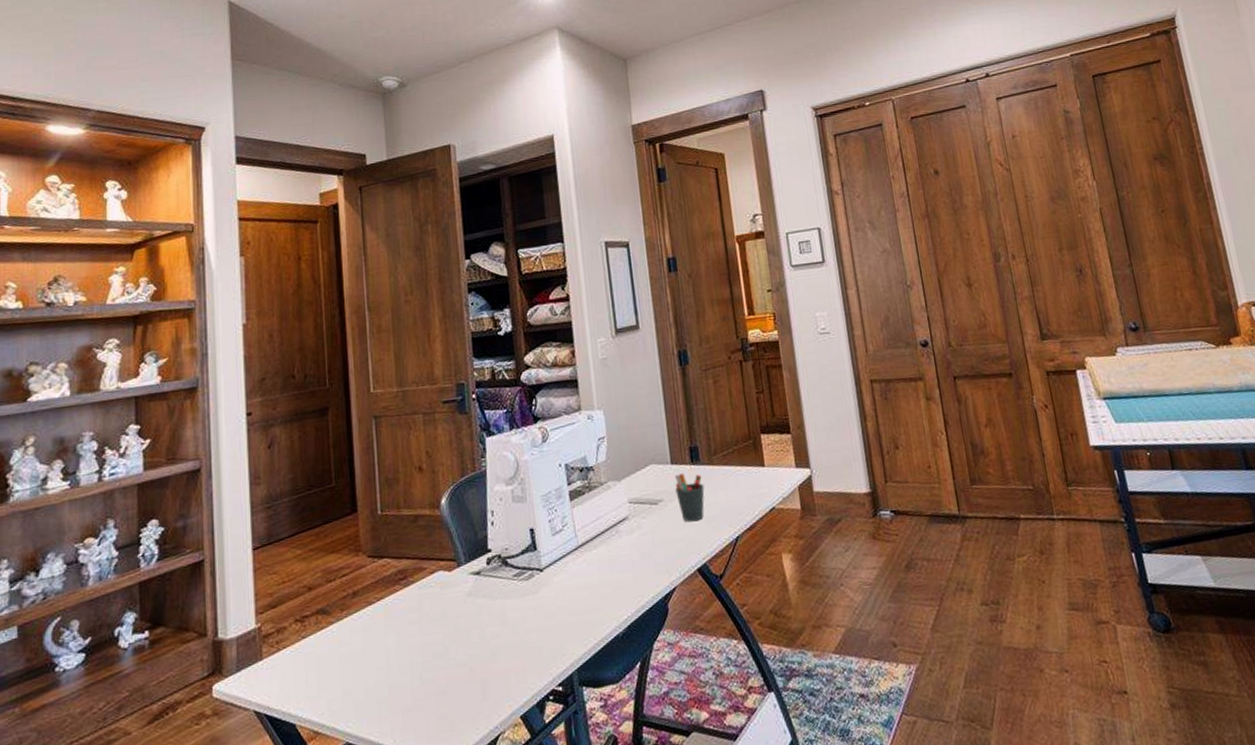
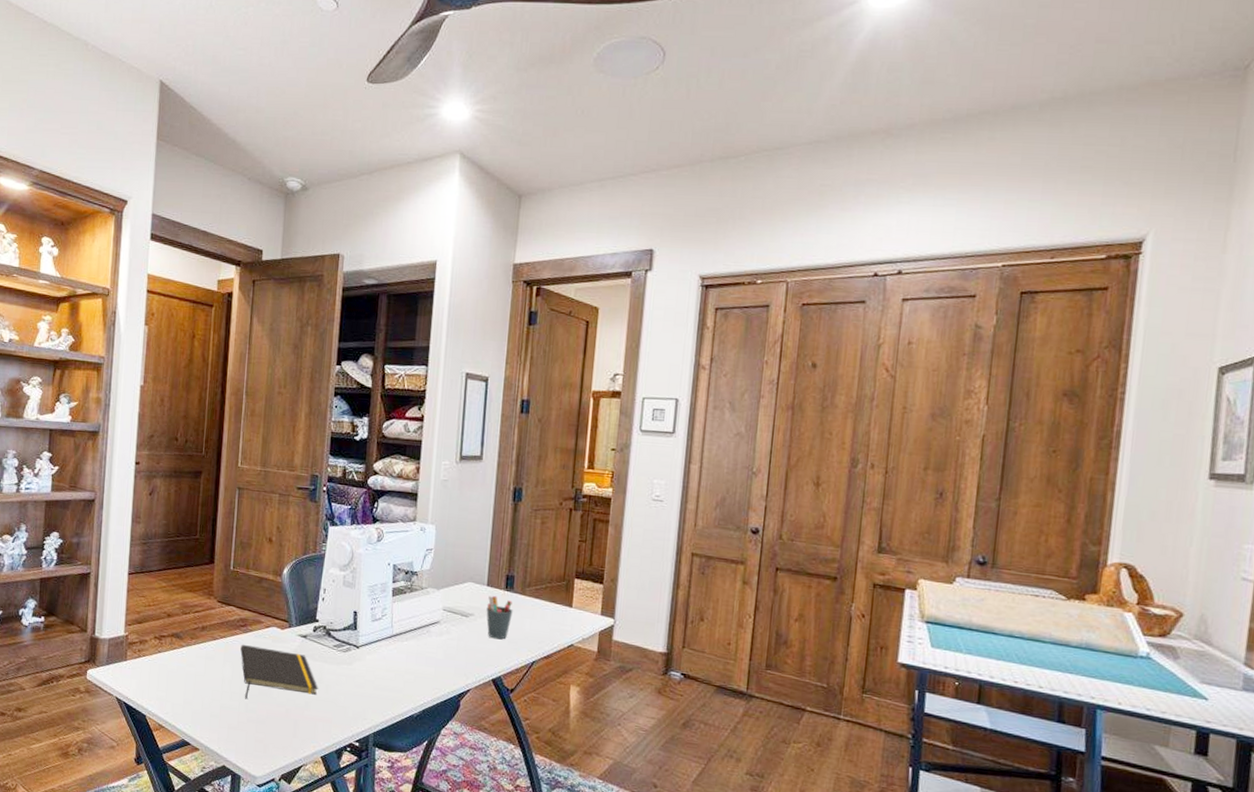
notepad: none [403,595,503,669] -> present [240,644,318,700]

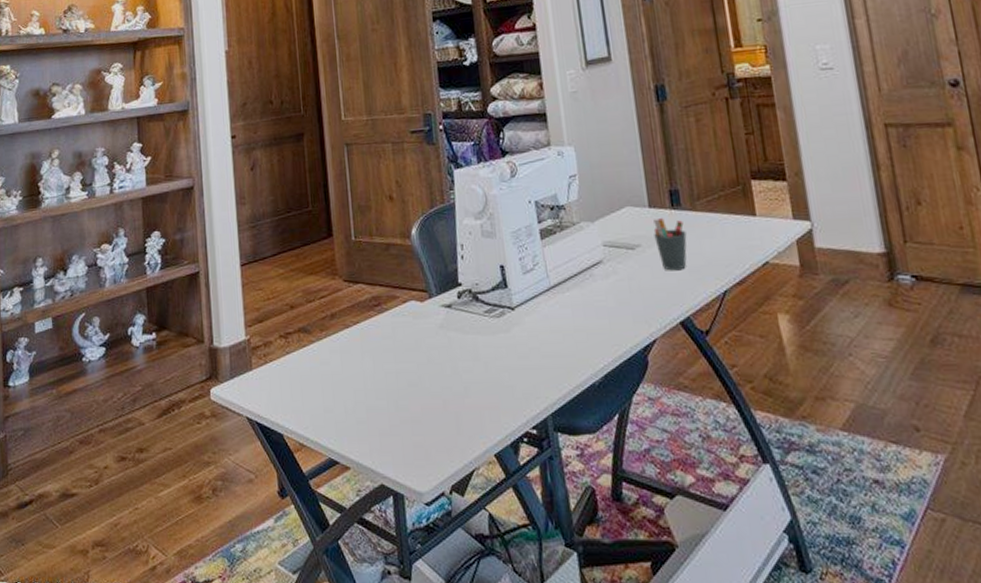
notepad: present [240,644,318,700] -> none [378,327,476,396]

